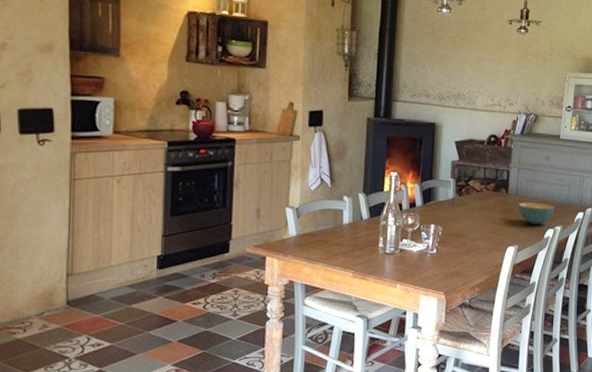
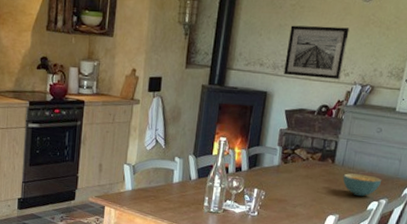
wall art: none [450,56,509,109] -> present [284,25,350,80]

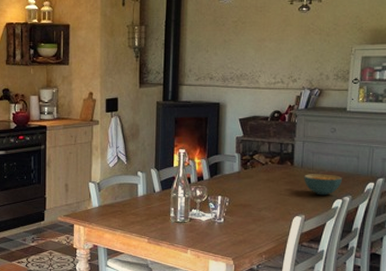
wall art: present [284,25,350,80] -> none [234,38,291,86]

